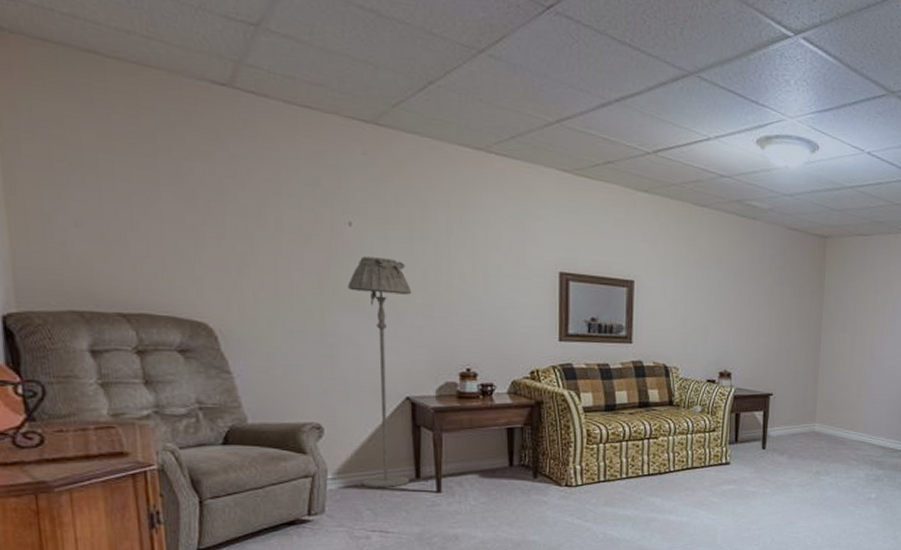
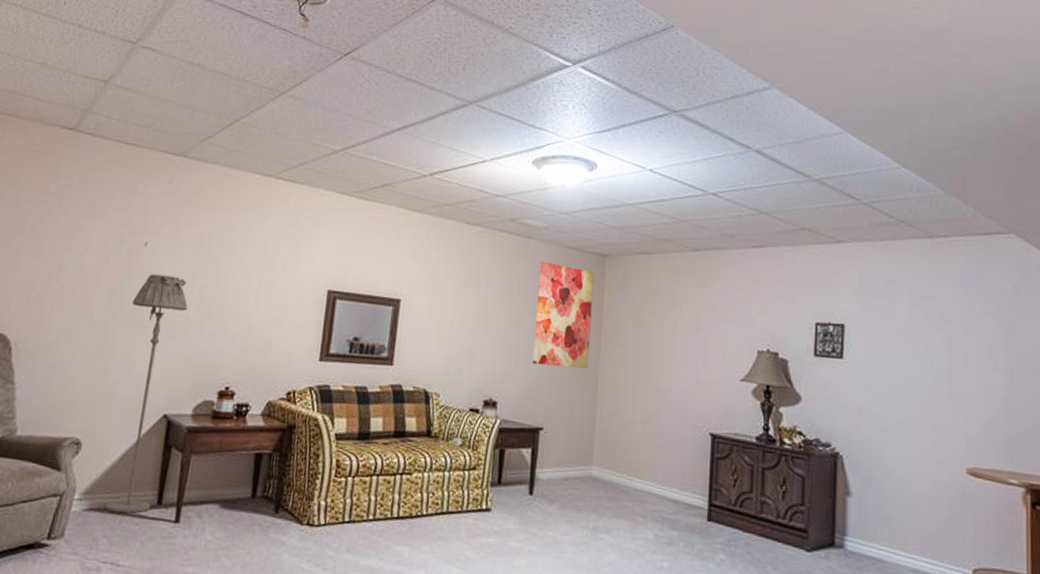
wall art: none [761,242,817,342] -> present [531,260,595,370]

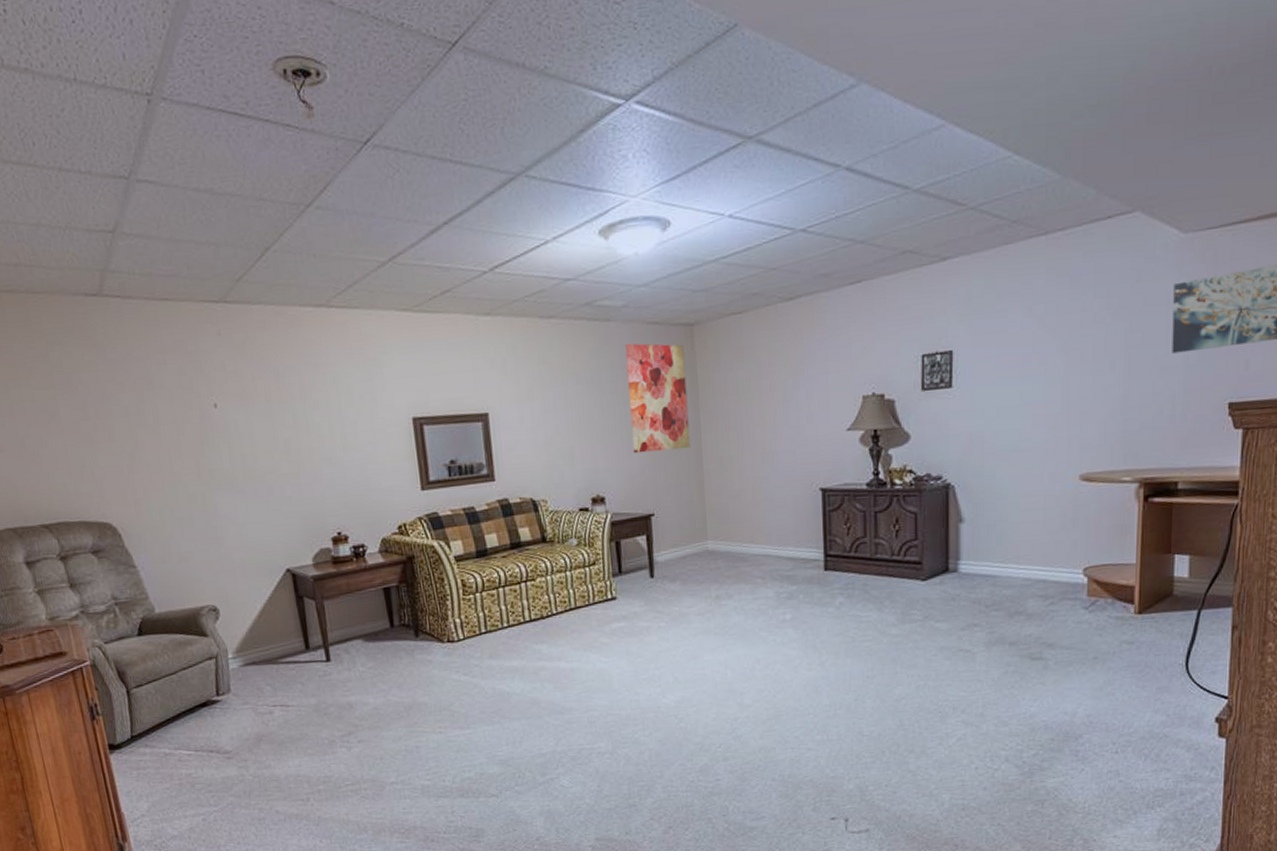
floor lamp: present [105,274,188,514] -> none [221,433,301,664]

